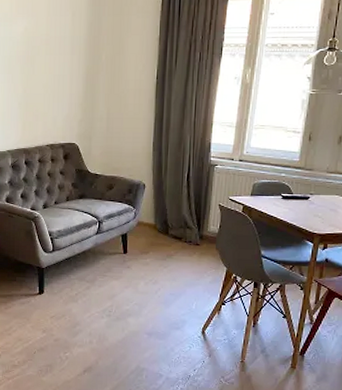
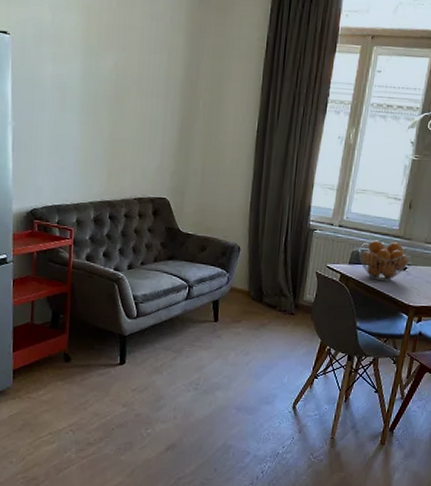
fruit basket: none [260,172,313,211] -> present [358,240,411,282]

